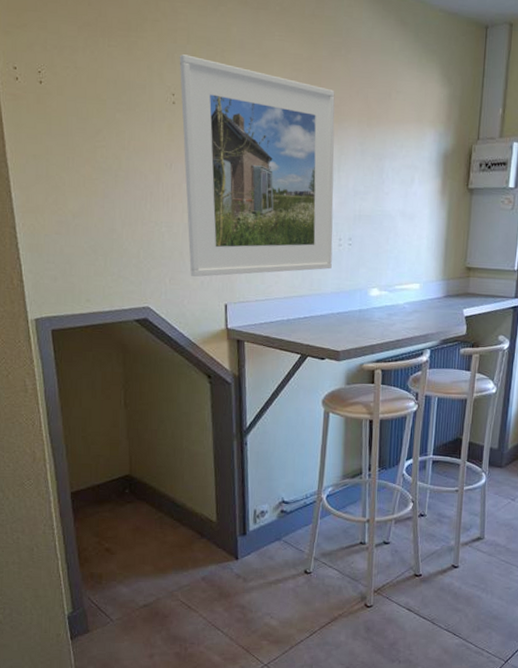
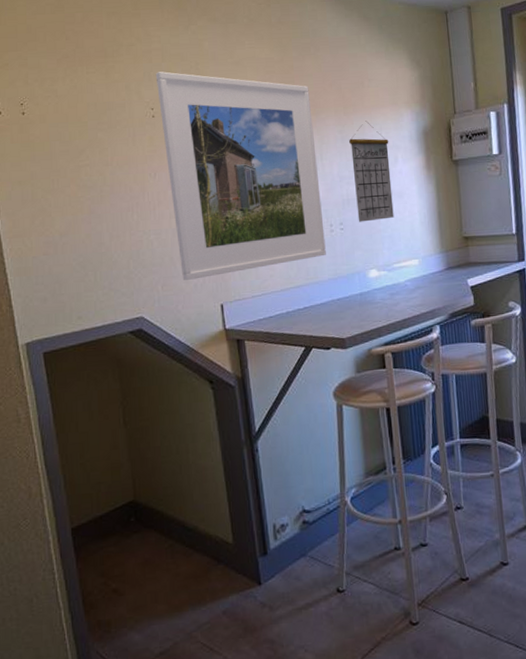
calendar: none [367,135,408,241] -> present [349,121,394,222]

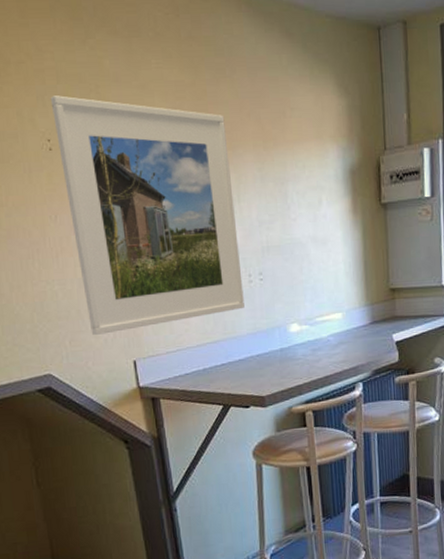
calendar: present [349,121,394,222] -> none [269,157,317,272]

